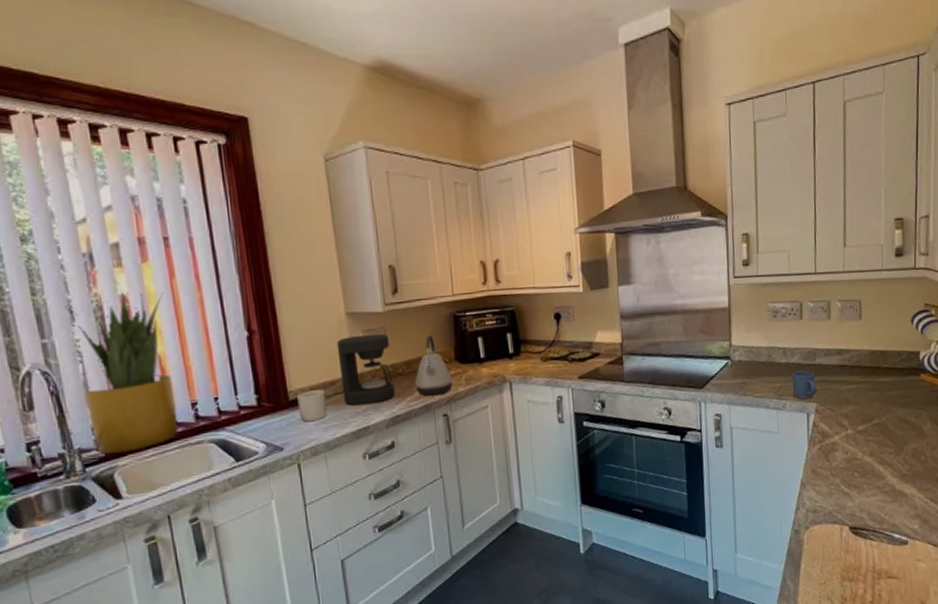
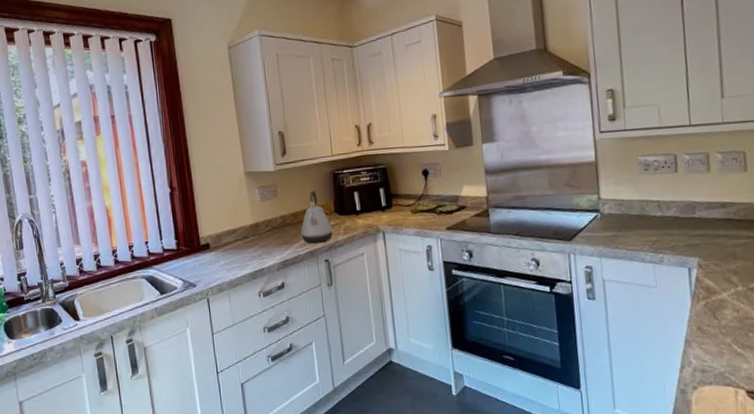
planter: present [65,291,179,454] -> none [45,158,120,285]
mug: present [297,389,327,422] -> none [207,236,230,264]
coffee maker: present [336,334,395,406] -> none [237,190,284,251]
mug: present [791,370,817,400] -> none [668,224,699,254]

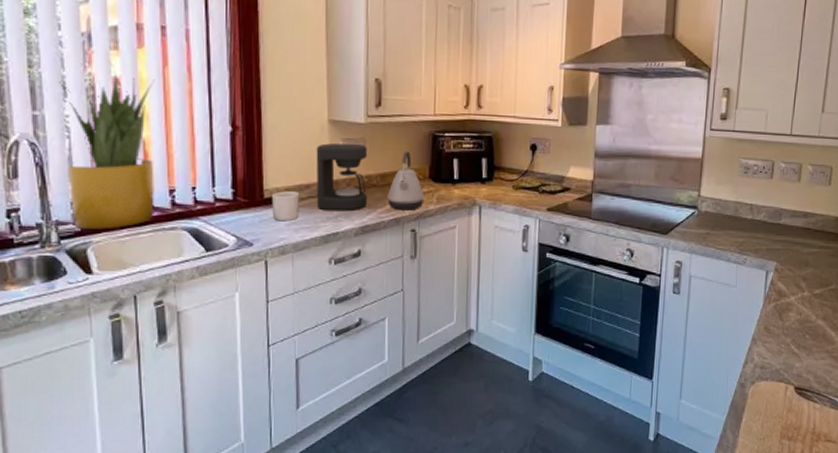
planter: none [45,158,120,285] -> present [59,74,156,229]
mug: none [207,236,230,264] -> present [272,191,300,222]
coffee maker: none [237,190,284,251] -> present [316,143,367,212]

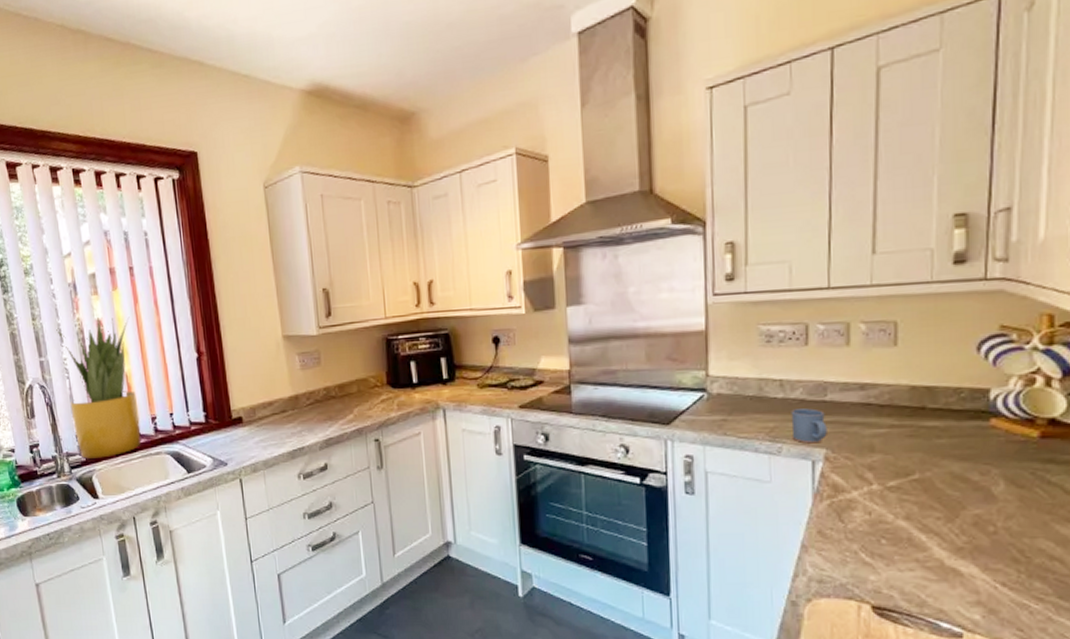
mug: present [272,191,300,222] -> none [239,410,266,440]
coffee maker: present [316,143,367,212] -> none [274,357,328,427]
kettle: present [387,151,425,210] -> none [347,358,385,420]
mug: none [754,229,779,257] -> present [791,408,827,444]

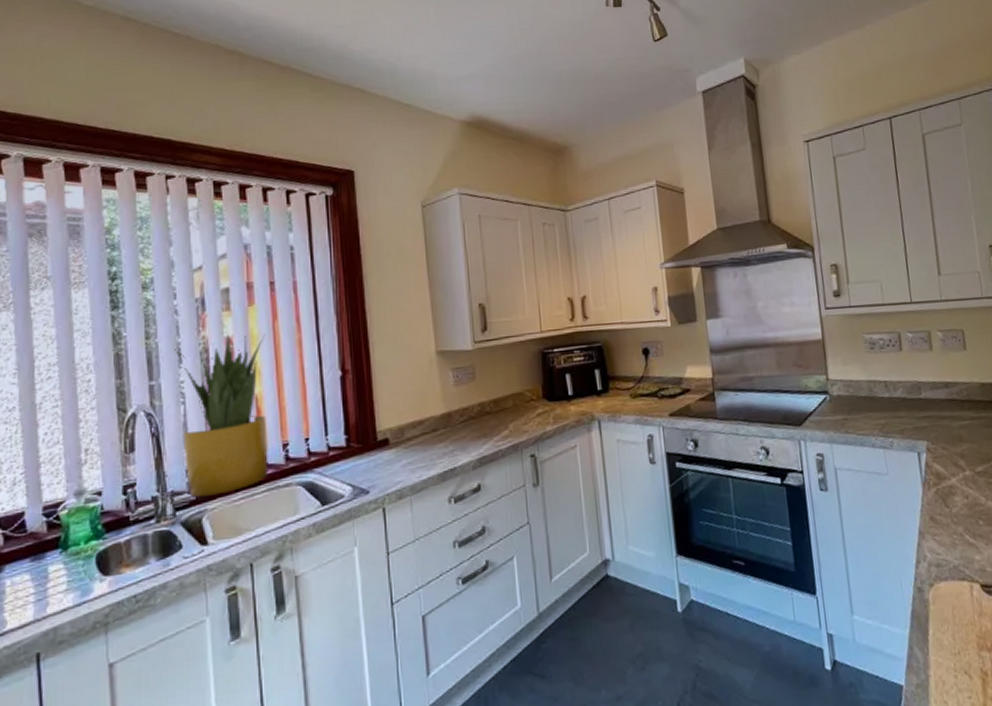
mug: present [791,408,827,444] -> none [896,405,926,437]

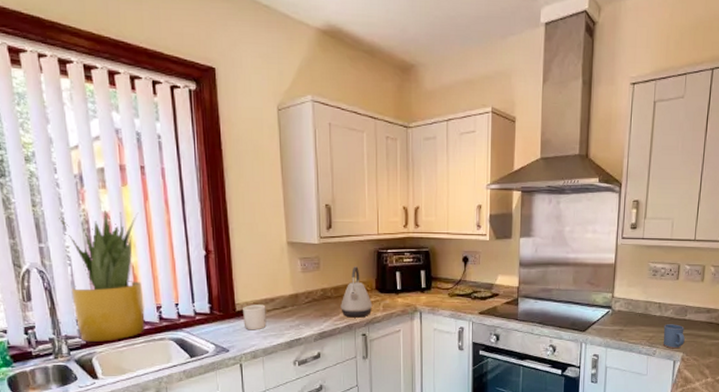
mug: none [386,429,414,464] -> present [243,305,267,330]
kettle: none [502,372,541,436] -> present [341,266,373,318]
mug: none [896,405,926,437] -> present [663,324,685,349]

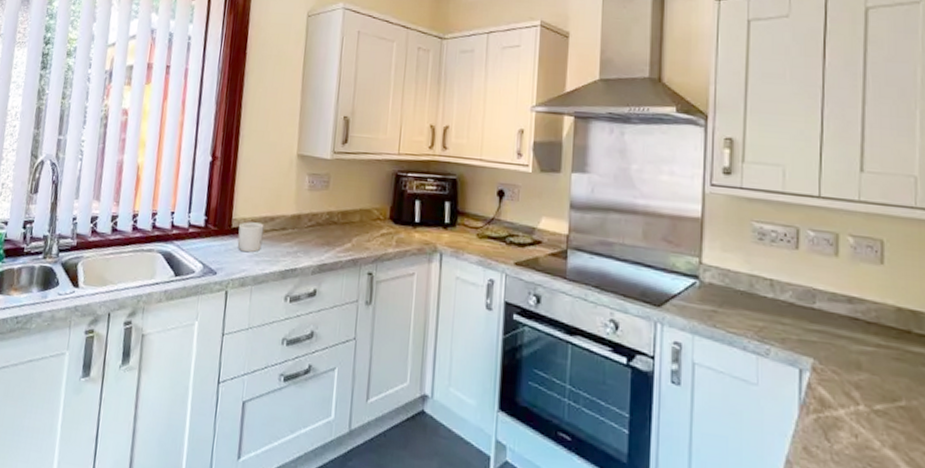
planter: present [59,209,146,342] -> none [72,106,156,246]
kettle: present [341,266,373,318] -> none [346,189,385,252]
mug: present [663,324,685,349] -> none [780,311,815,352]

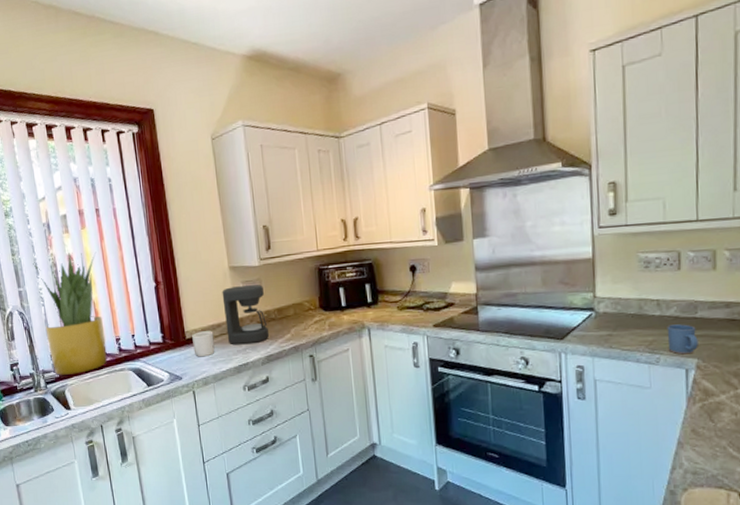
planter: none [72,106,156,246] -> present [33,252,108,375]
coffee maker: none [279,177,331,247] -> present [222,285,269,345]
mug: none [780,311,815,352] -> present [667,324,698,355]

